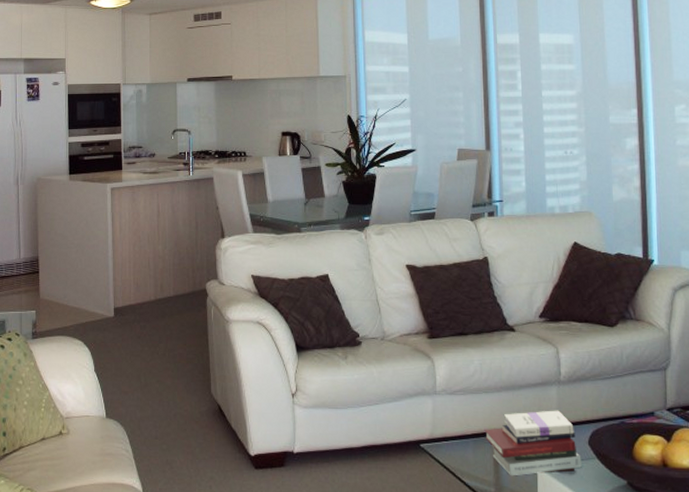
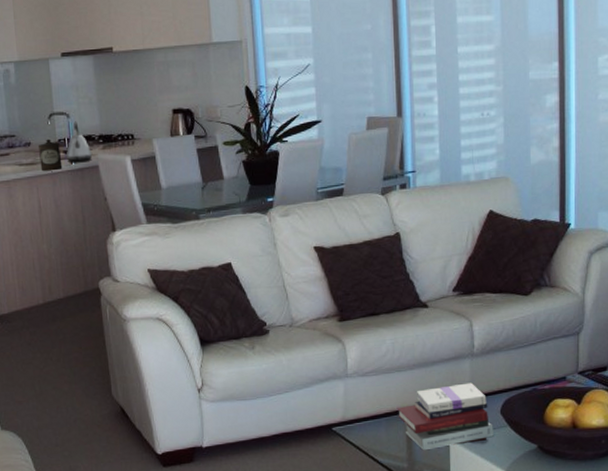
canister: none [162,151,181,180] -> present [39,139,63,172]
kettle: none [185,137,209,175] -> present [65,121,93,165]

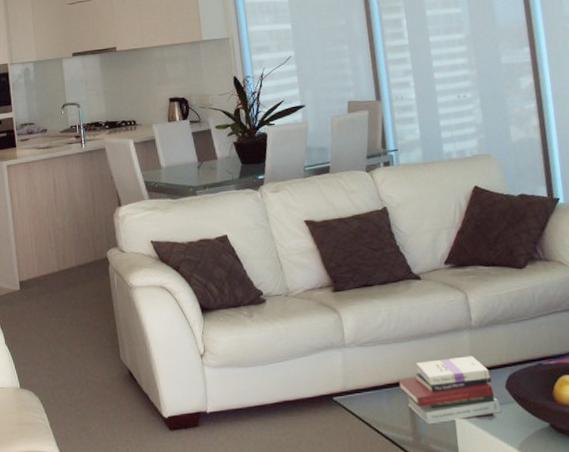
canister: present [39,139,63,172] -> none [54,125,74,154]
kettle: present [65,121,93,165] -> none [77,110,100,148]

